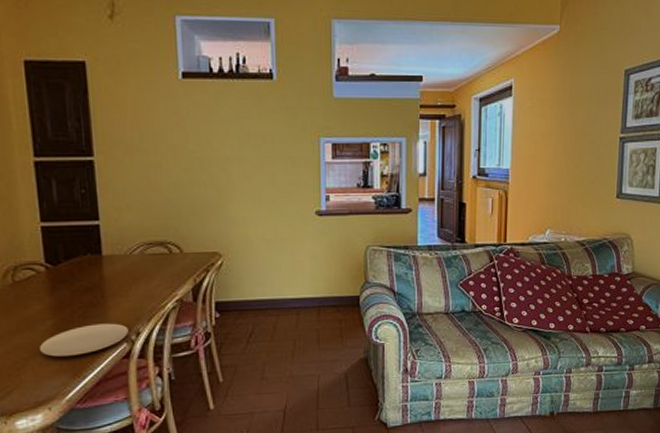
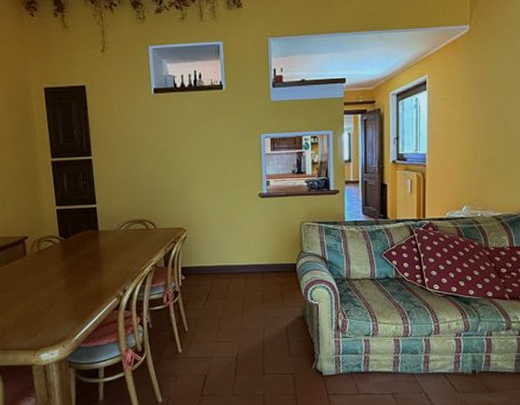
plate: present [38,323,129,357] -> none [55,282,118,307]

